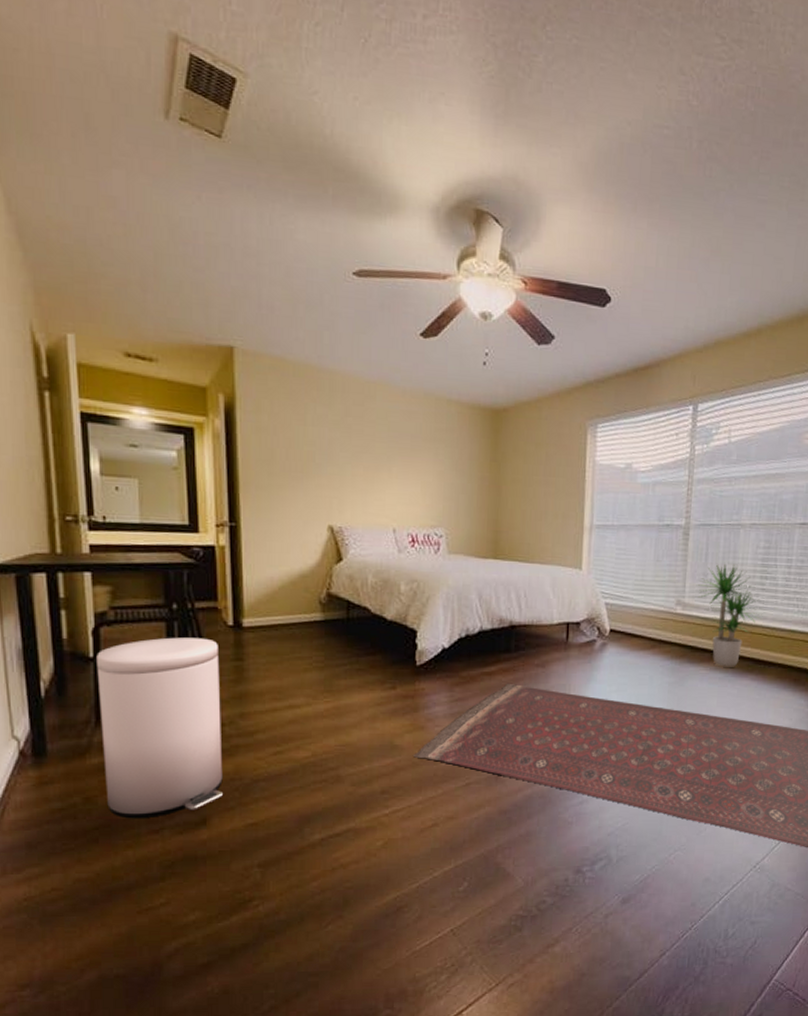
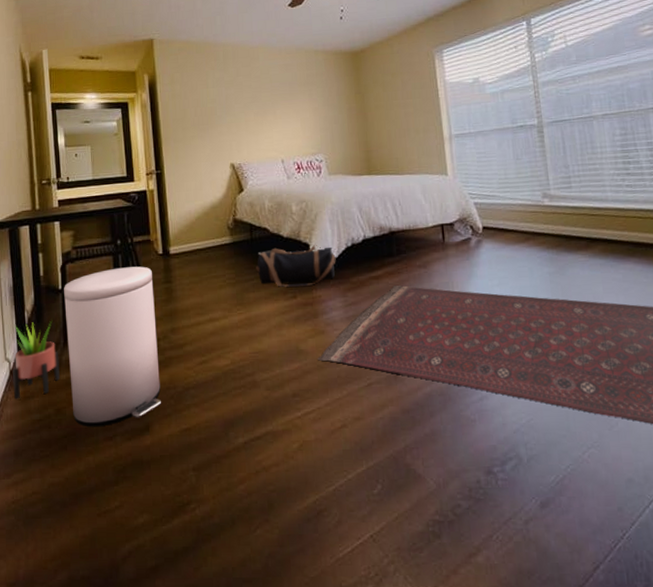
potted plant: none [23,694,90,785] -> present [13,321,60,400]
duffel bag: none [350,631,446,677] -> present [256,245,336,287]
potted plant: present [697,563,762,667] -> none [561,154,633,253]

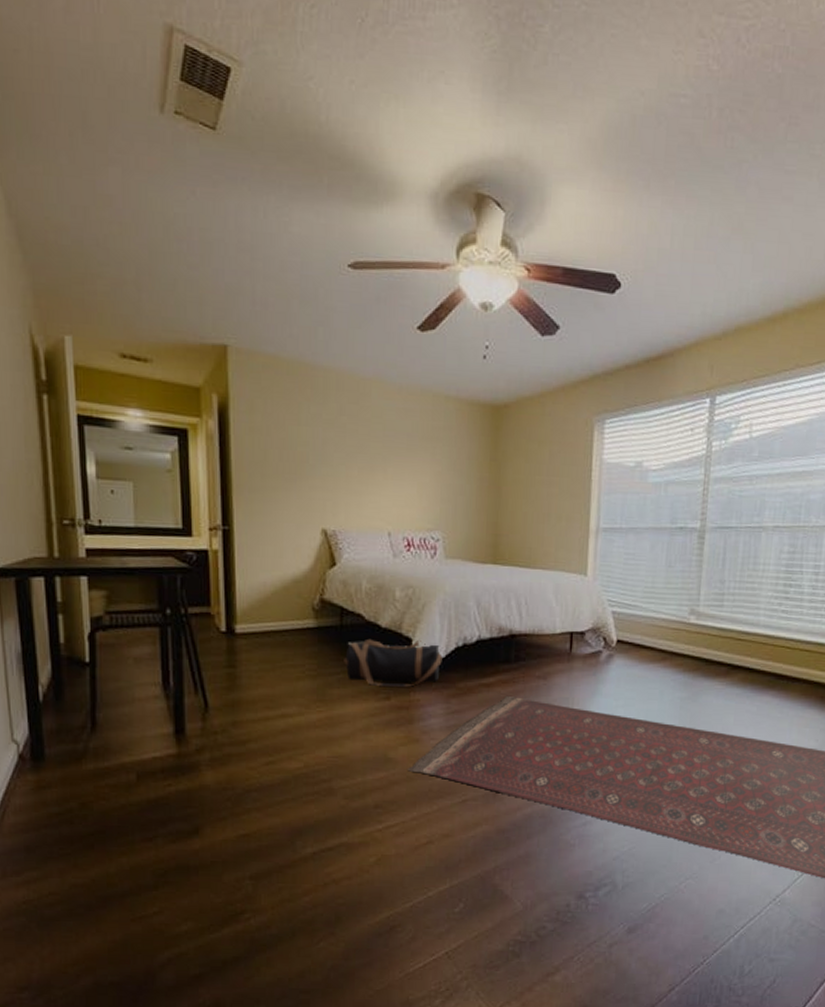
potted plant: present [13,321,60,400] -> none [22,699,85,789]
pedal bin: present [64,266,162,427] -> none [92,643,216,826]

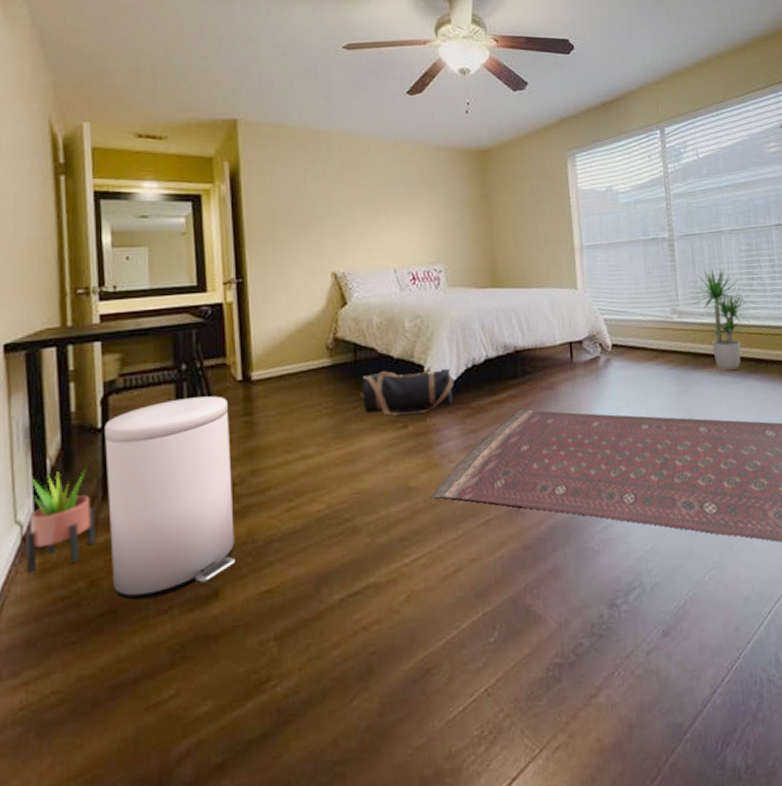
potted plant: none [22,699,85,789] -> present [26,469,95,574]
pedal bin: none [92,643,216,826] -> present [105,396,236,600]
potted plant: none [713,569,785,683] -> present [690,269,756,370]

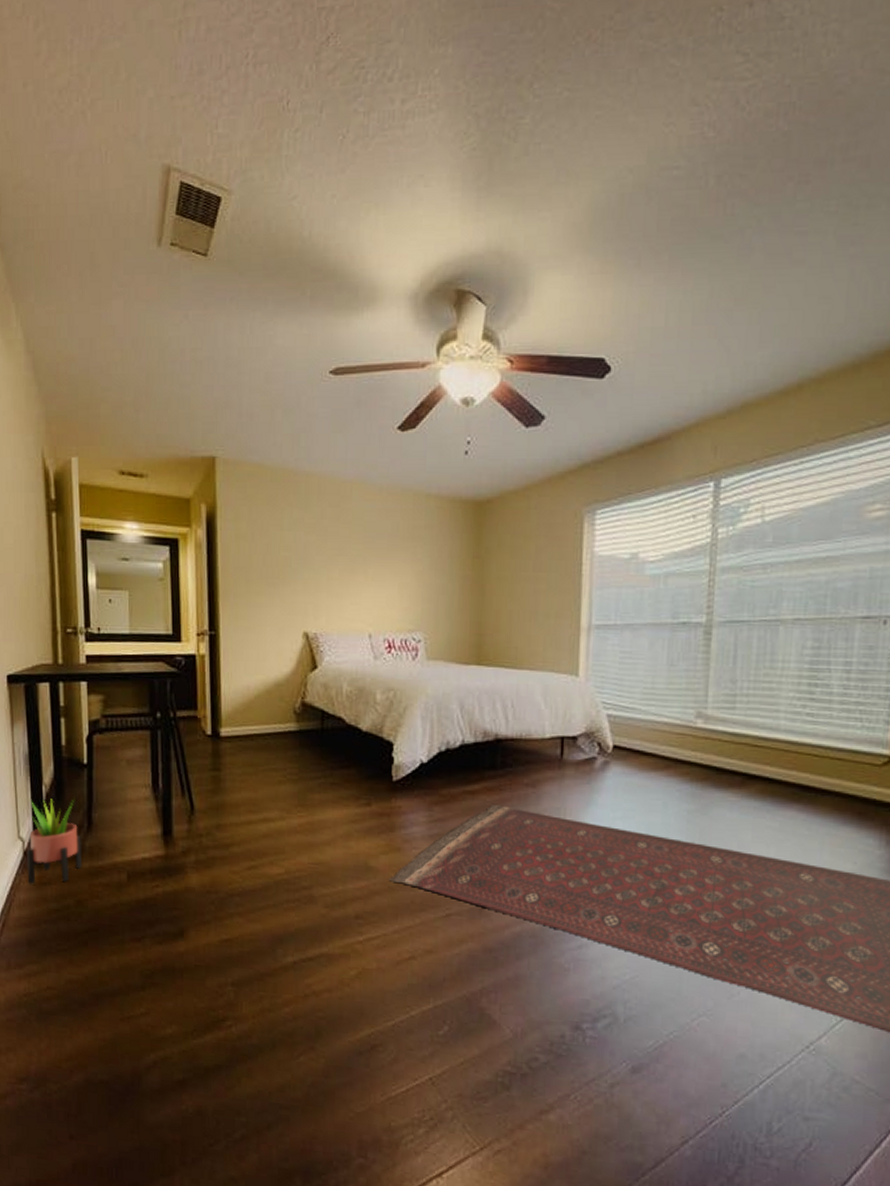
pedal bin: present [105,396,236,600] -> none [90,745,201,926]
duffel bag: present [360,366,454,416] -> none [324,742,425,793]
potted plant: present [690,269,756,370] -> none [724,667,811,795]

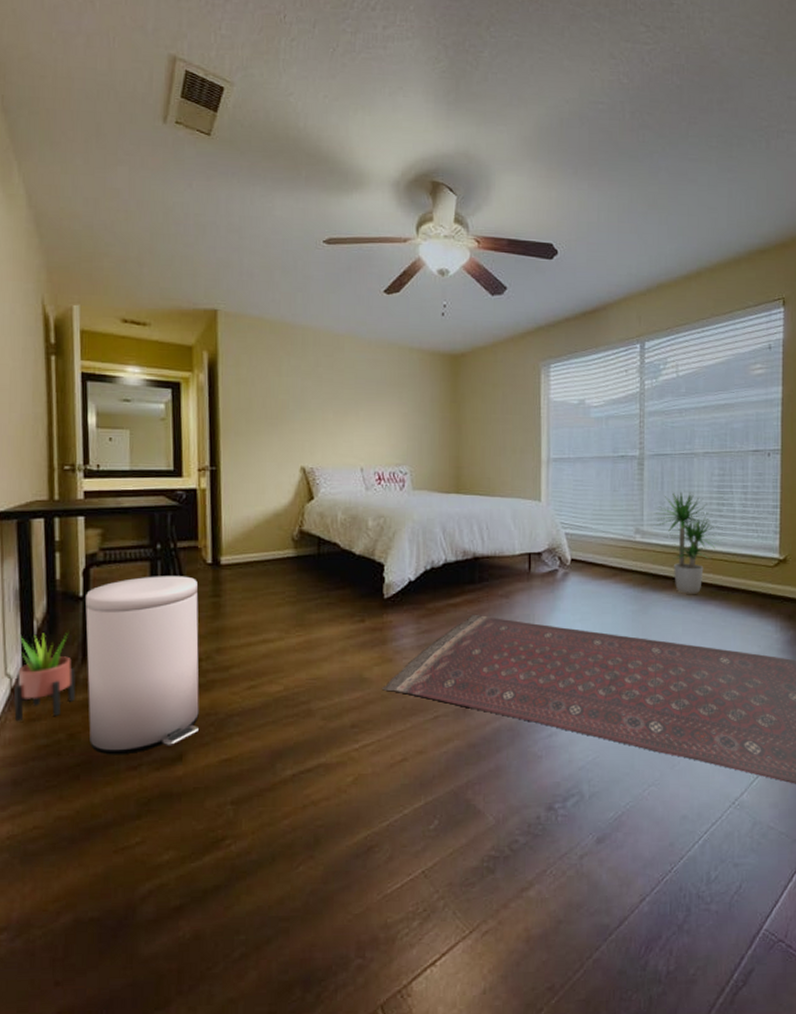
pedal bin: none [90,745,201,926] -> present [85,576,200,755]
potted plant: none [724,667,811,795] -> present [656,491,722,594]

